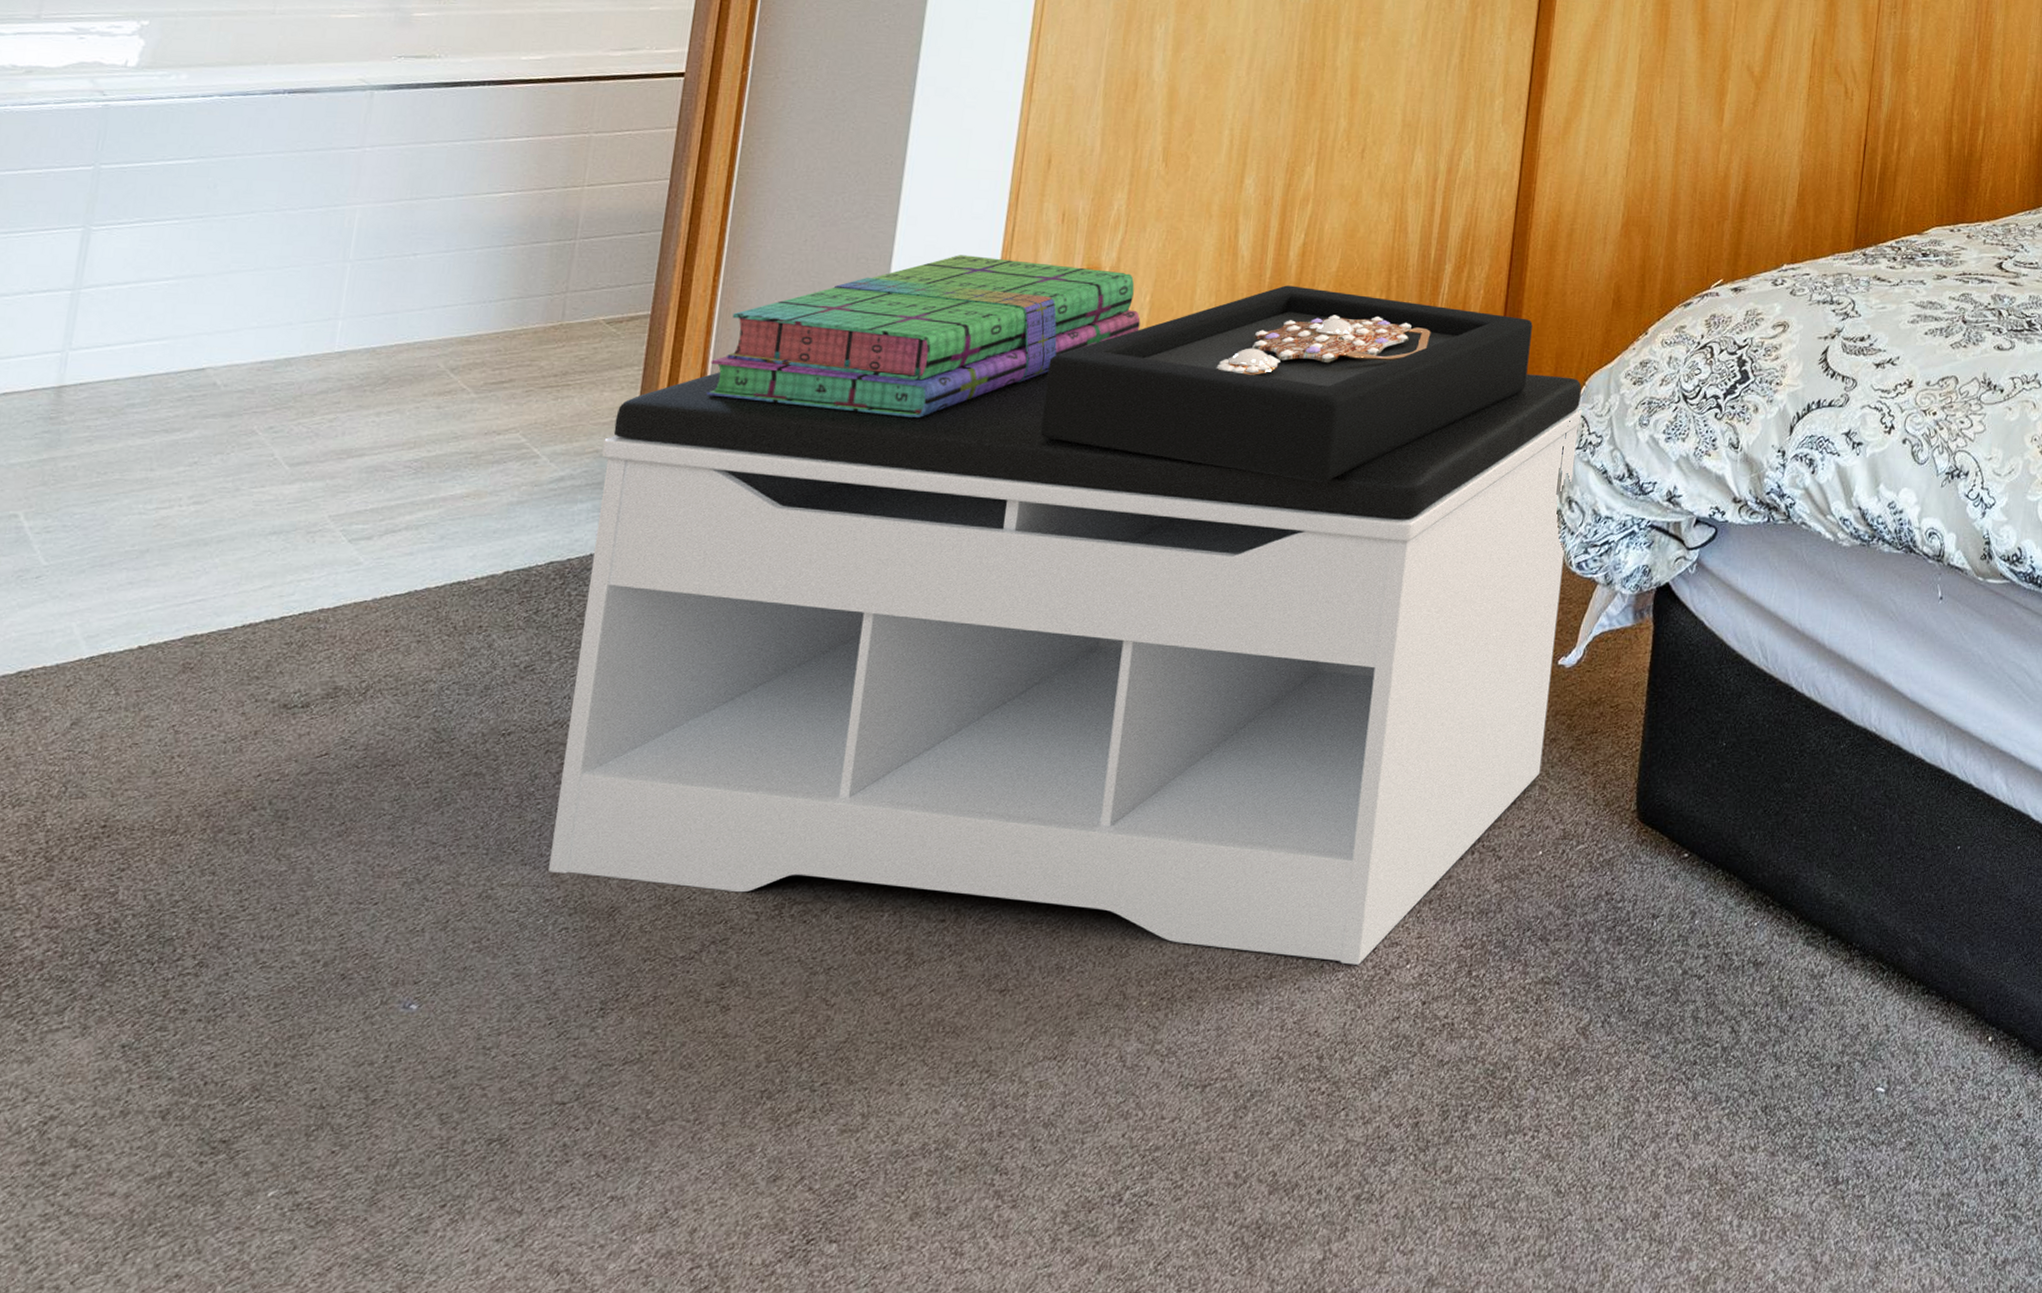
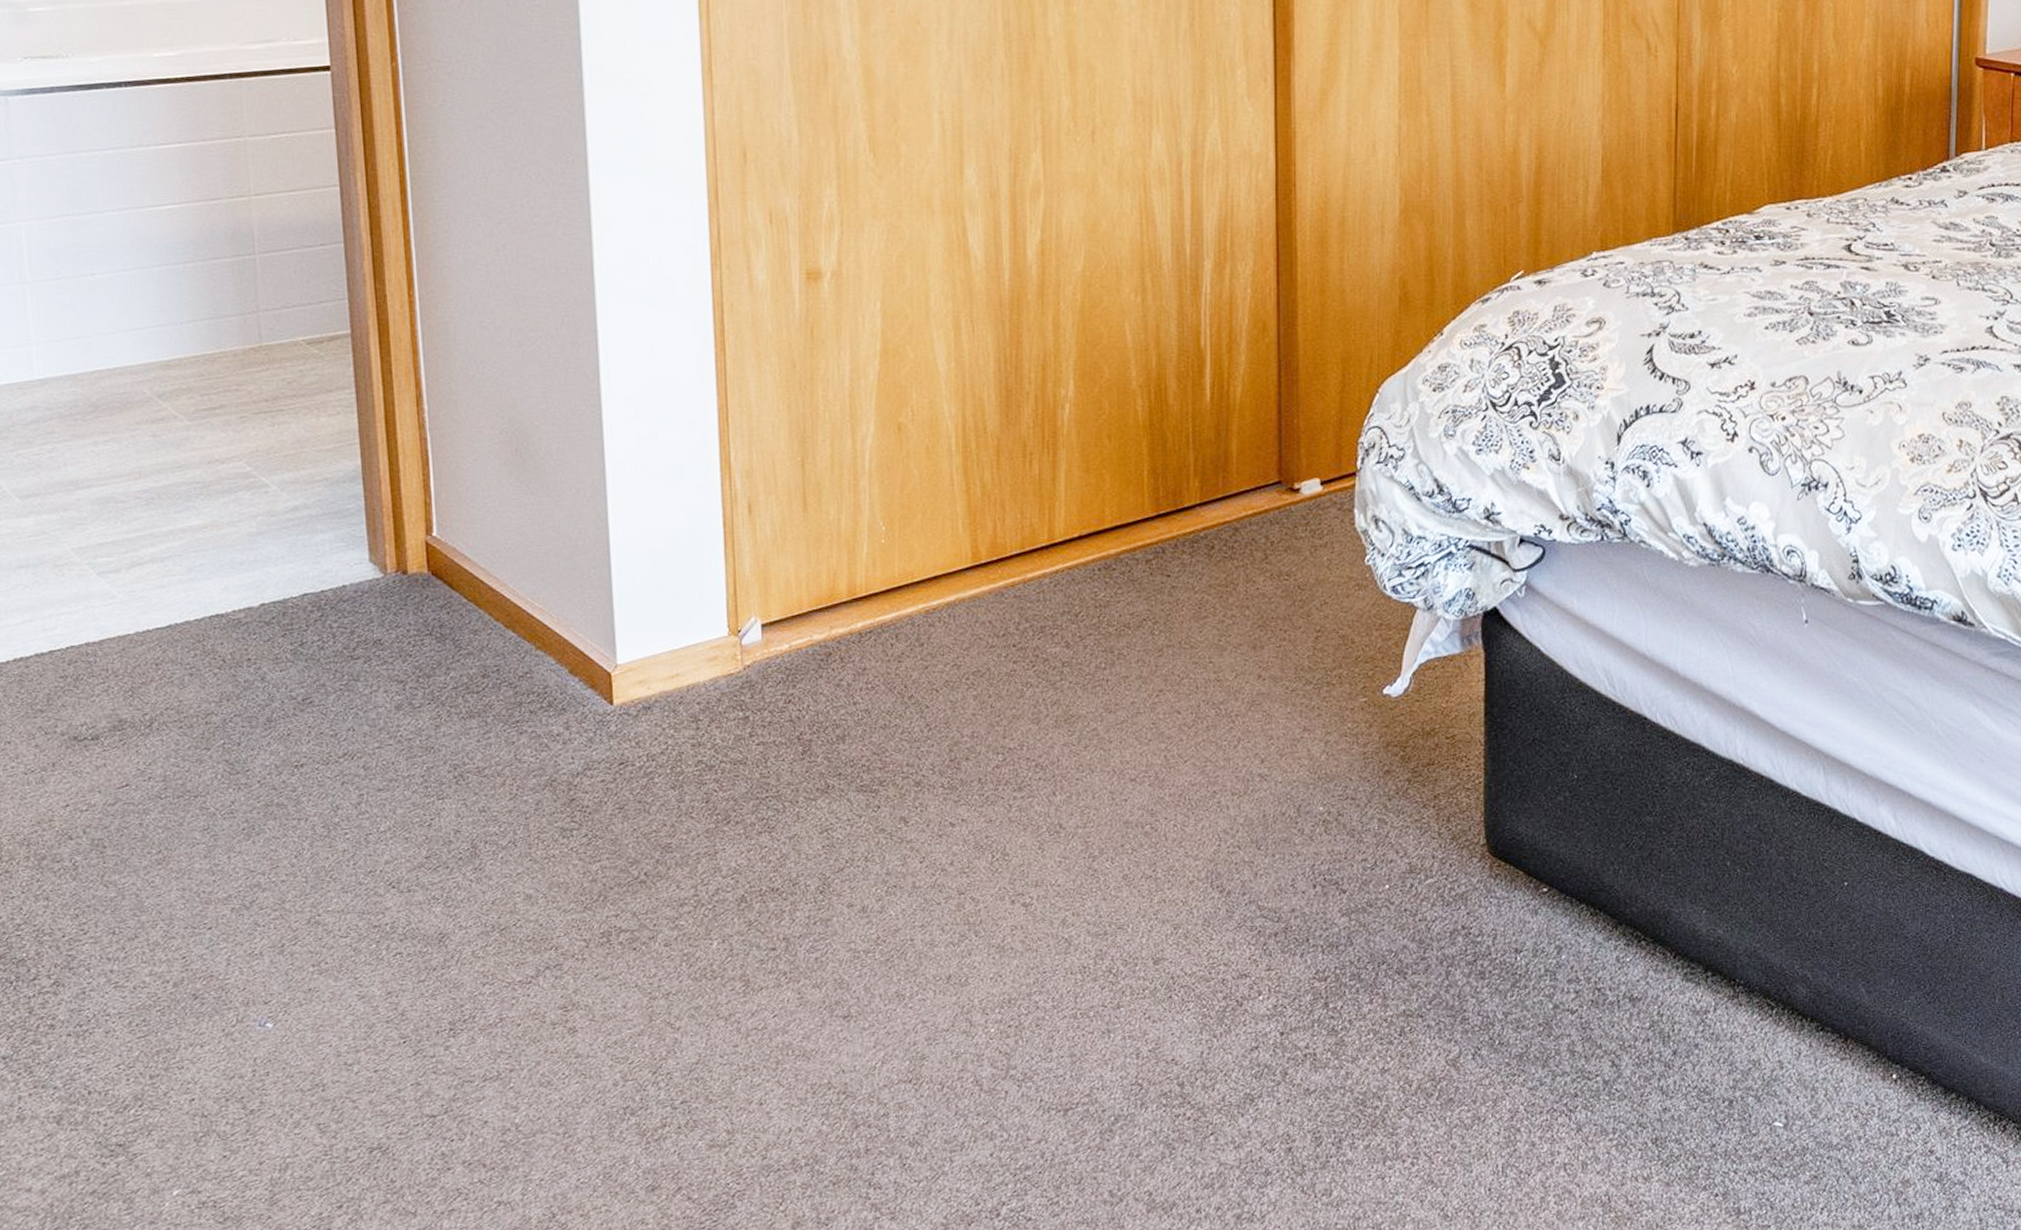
bench: present [548,371,1582,965] -> none [331,381,1378,996]
stack of books: present [706,255,1141,418] -> none [424,262,875,439]
decorative box: present [1040,285,1533,482] -> none [783,288,1311,503]

